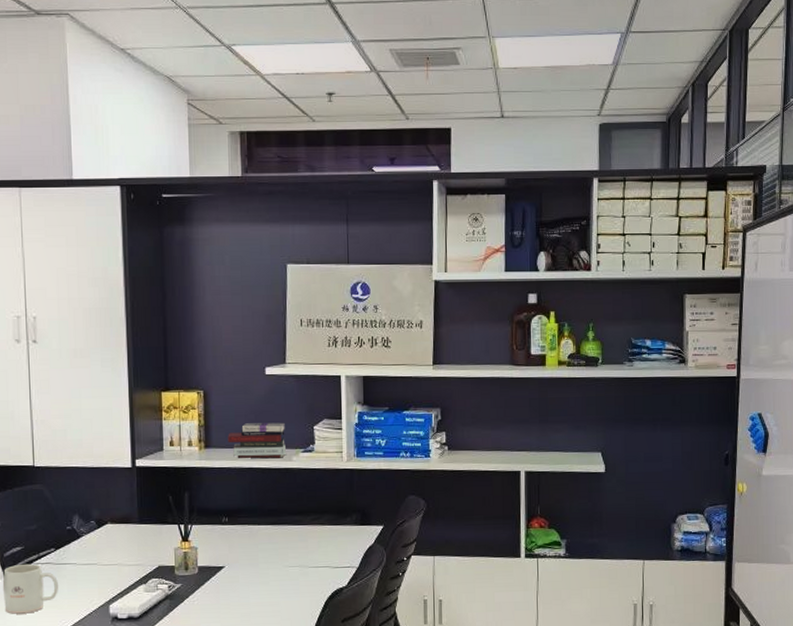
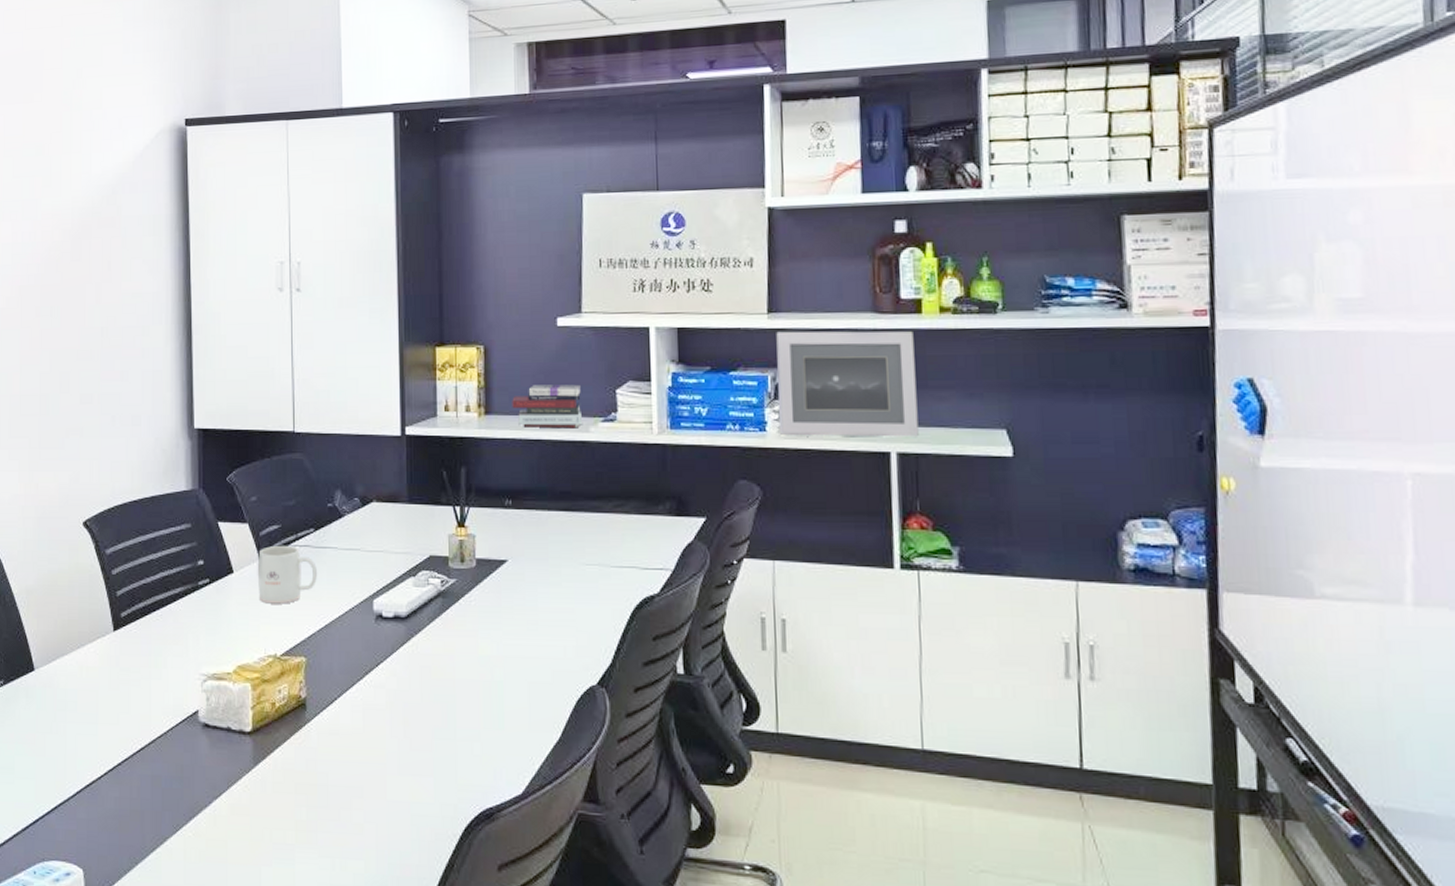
picture frame: none [439,379,541,461] -> present [776,330,919,437]

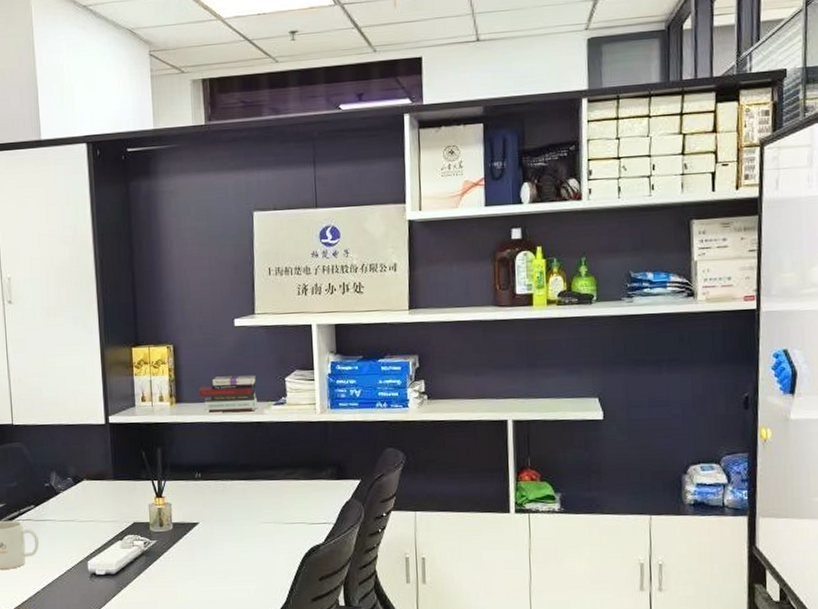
picture frame: present [776,330,919,437] -> none [416,321,530,411]

